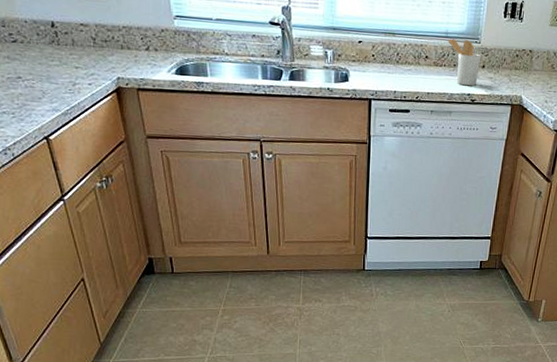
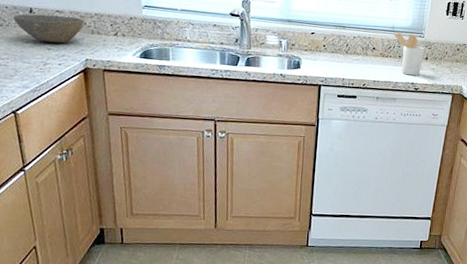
bowl: none [35,28,112,61] -> present [14,14,84,44]

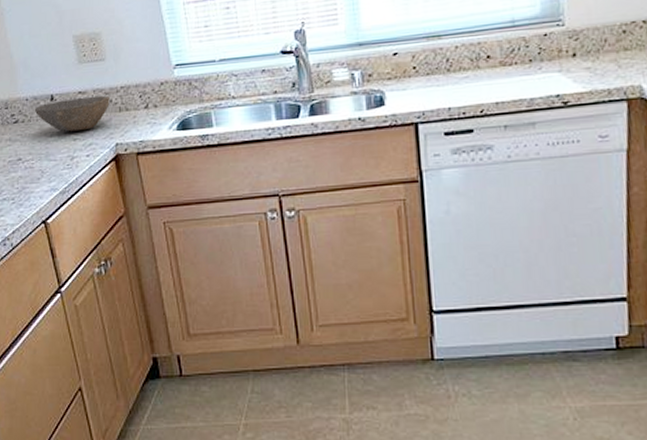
utensil holder: present [394,33,425,76] -> none [515,25,569,85]

